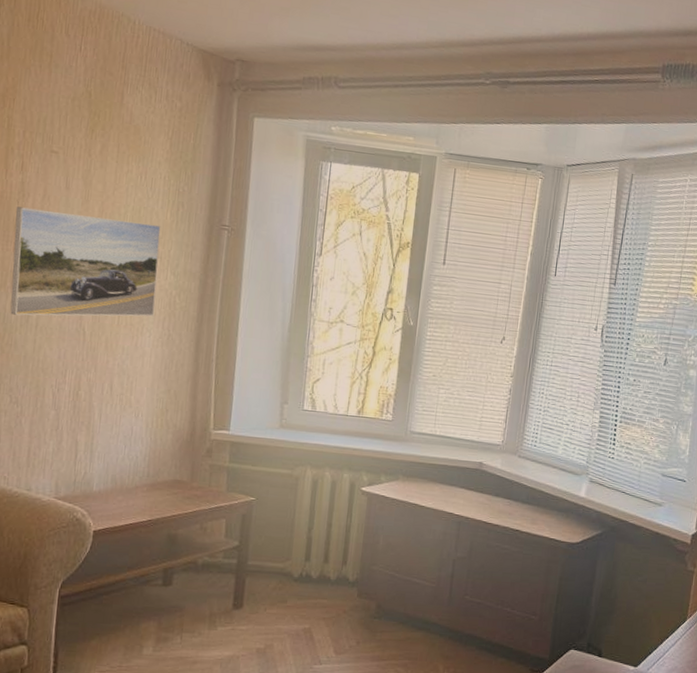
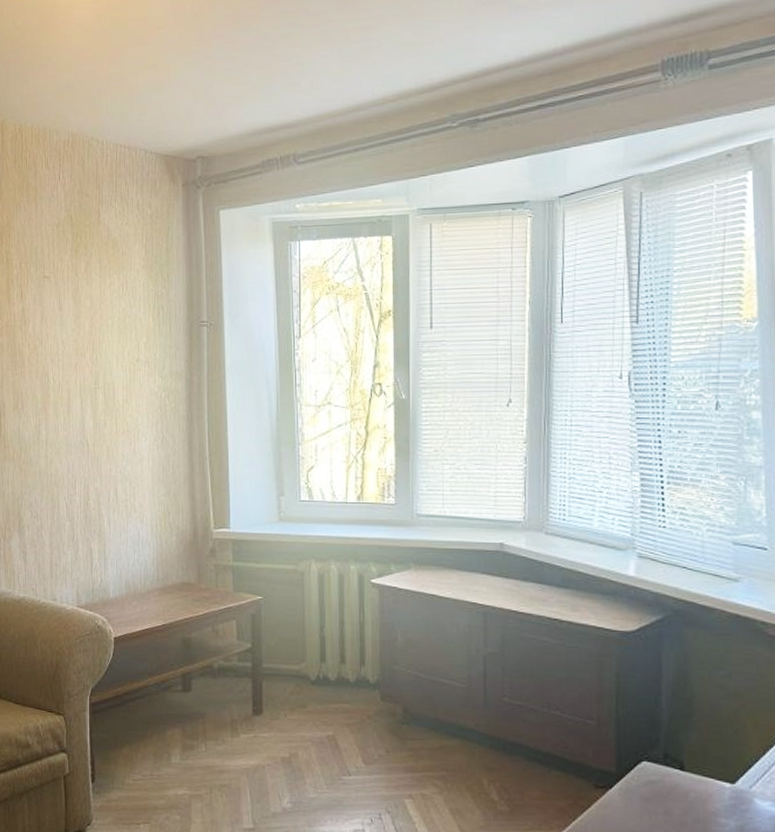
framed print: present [10,206,161,317] -> none [20,331,148,434]

